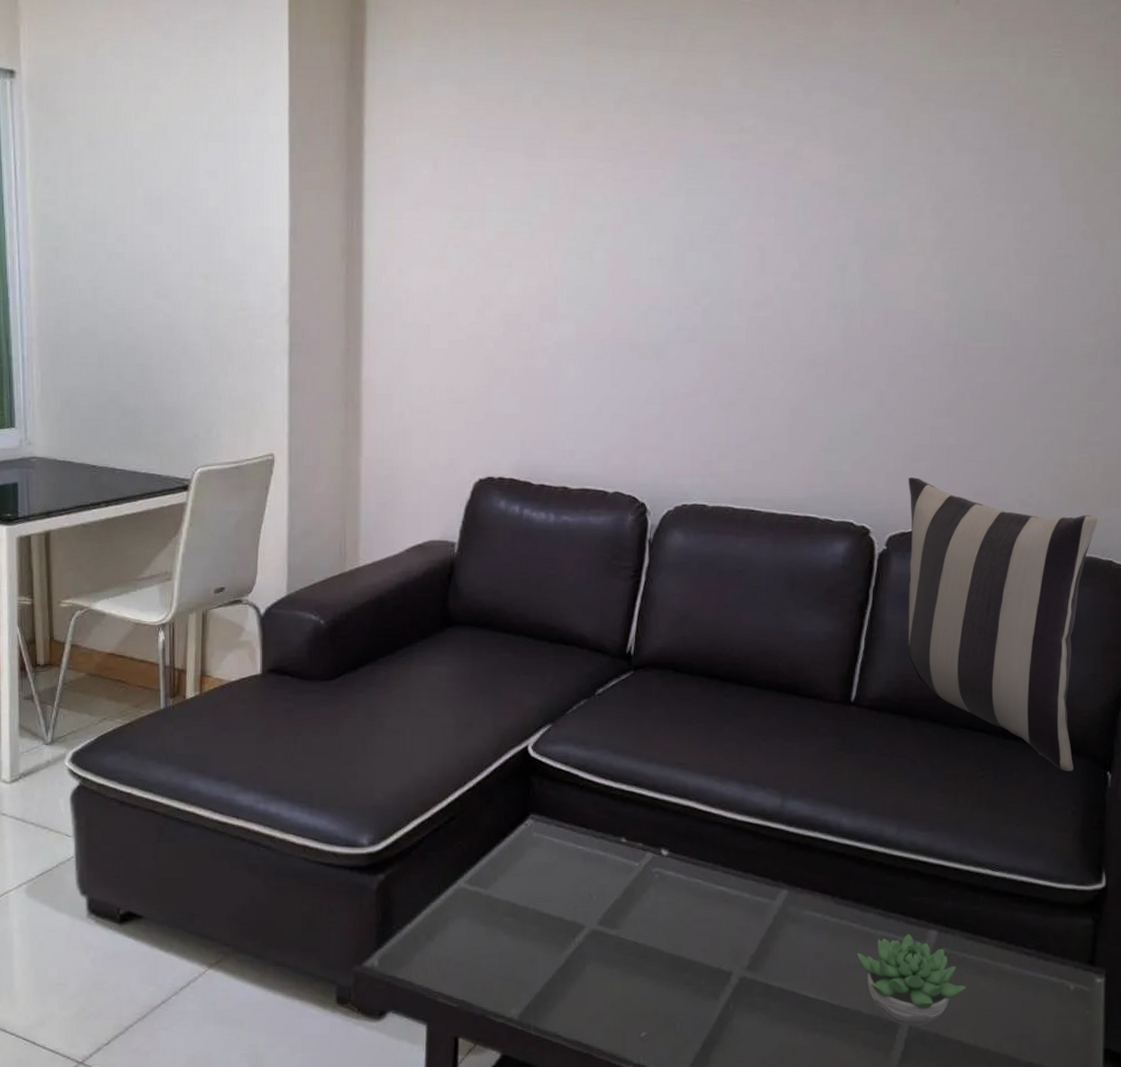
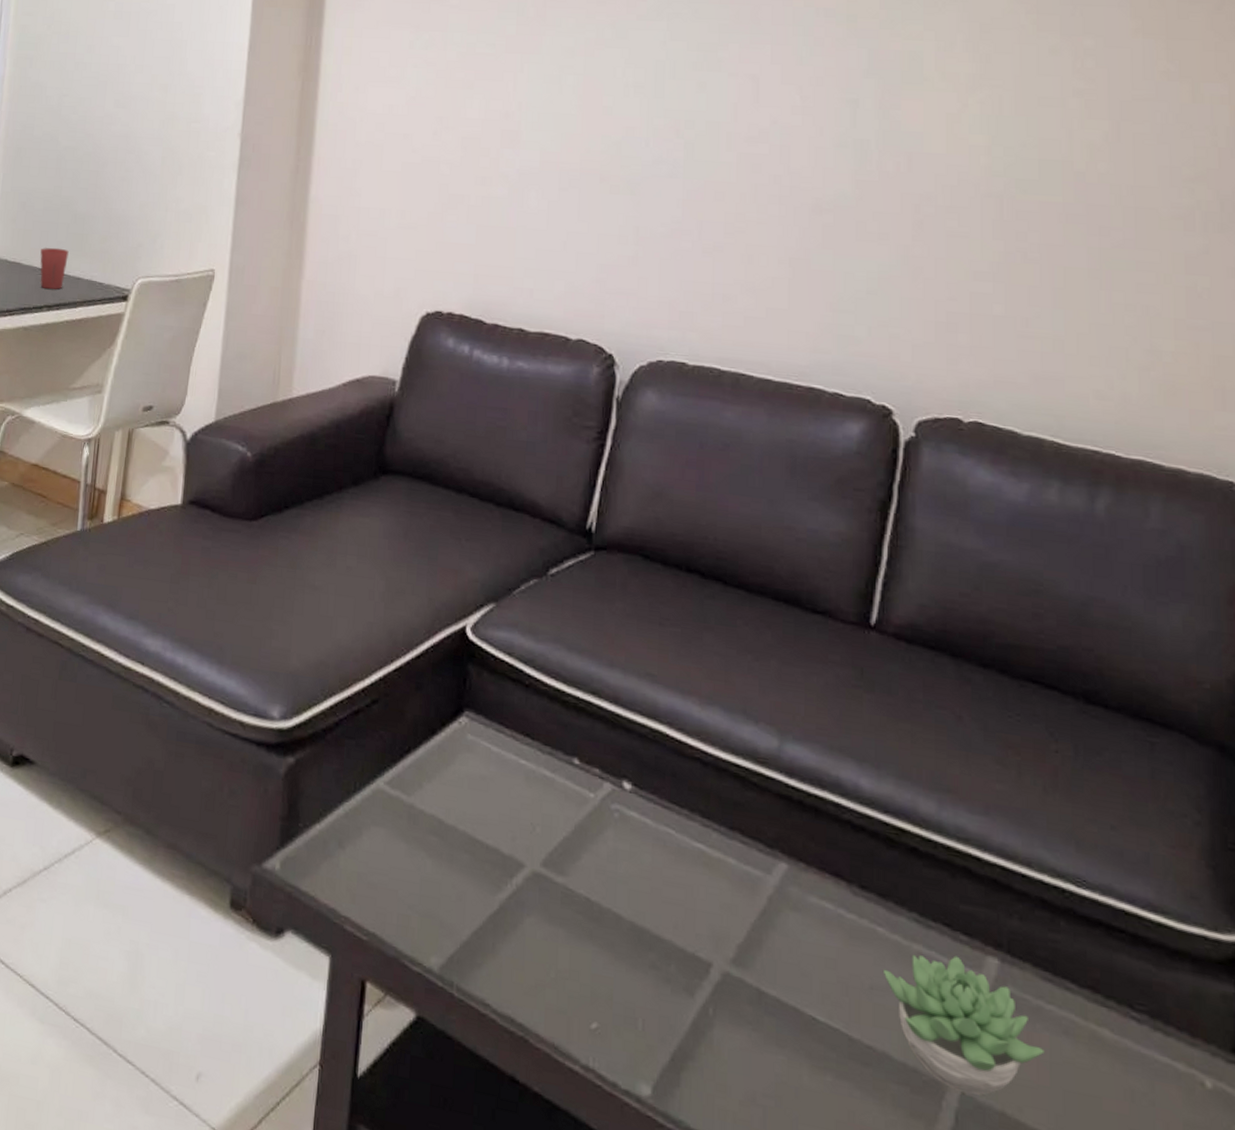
cup: none [92,443,122,485] -> present [40,247,69,290]
pillow: present [907,477,1099,771] -> none [942,351,1210,763]

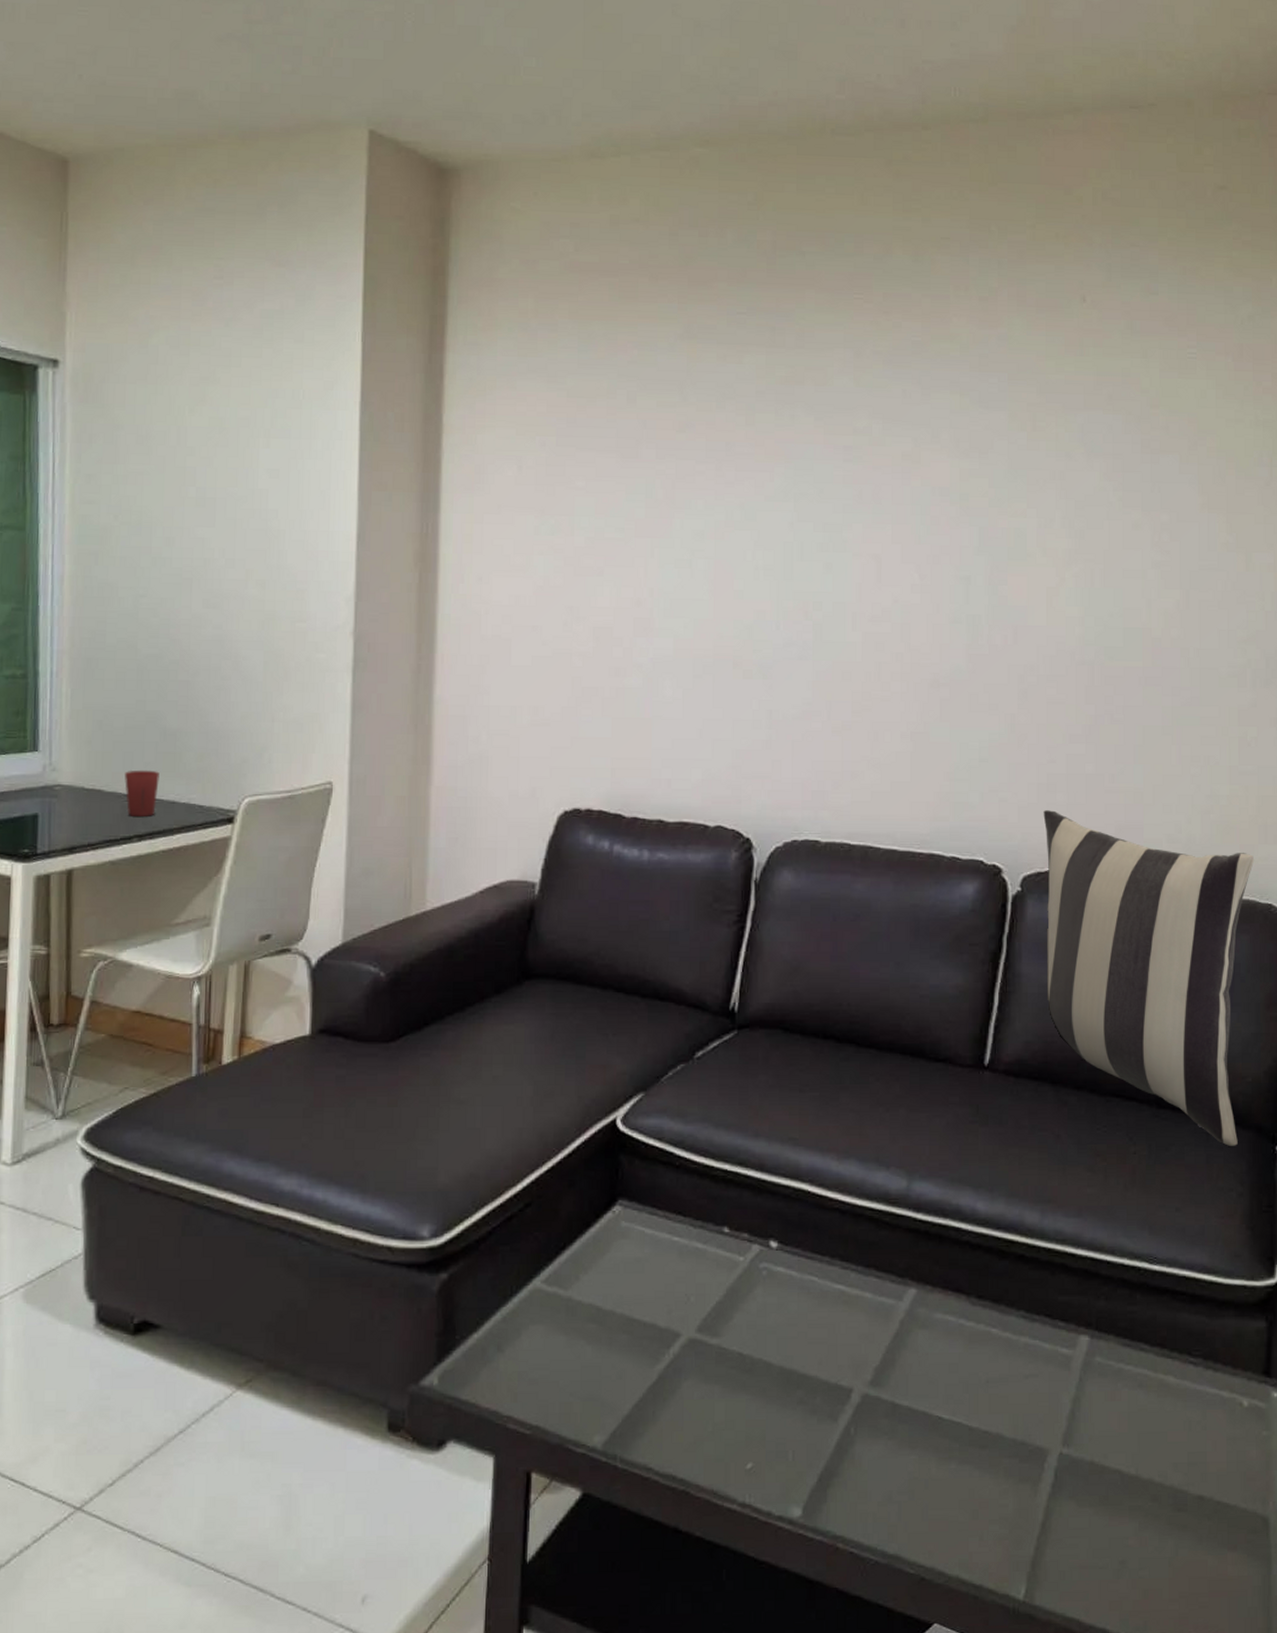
succulent plant: present [882,954,1045,1095] -> none [996,1340,1124,1452]
pillow: none [942,351,1210,763] -> present [1043,810,1255,1146]

